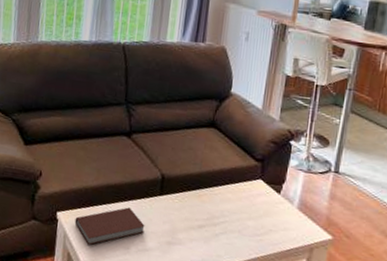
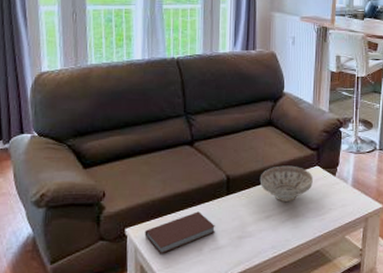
decorative bowl: none [195,172,254,214] -> present [259,165,313,203]

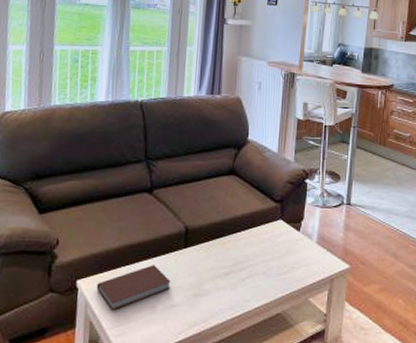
decorative bowl: present [259,165,313,203] -> none [219,218,276,259]

